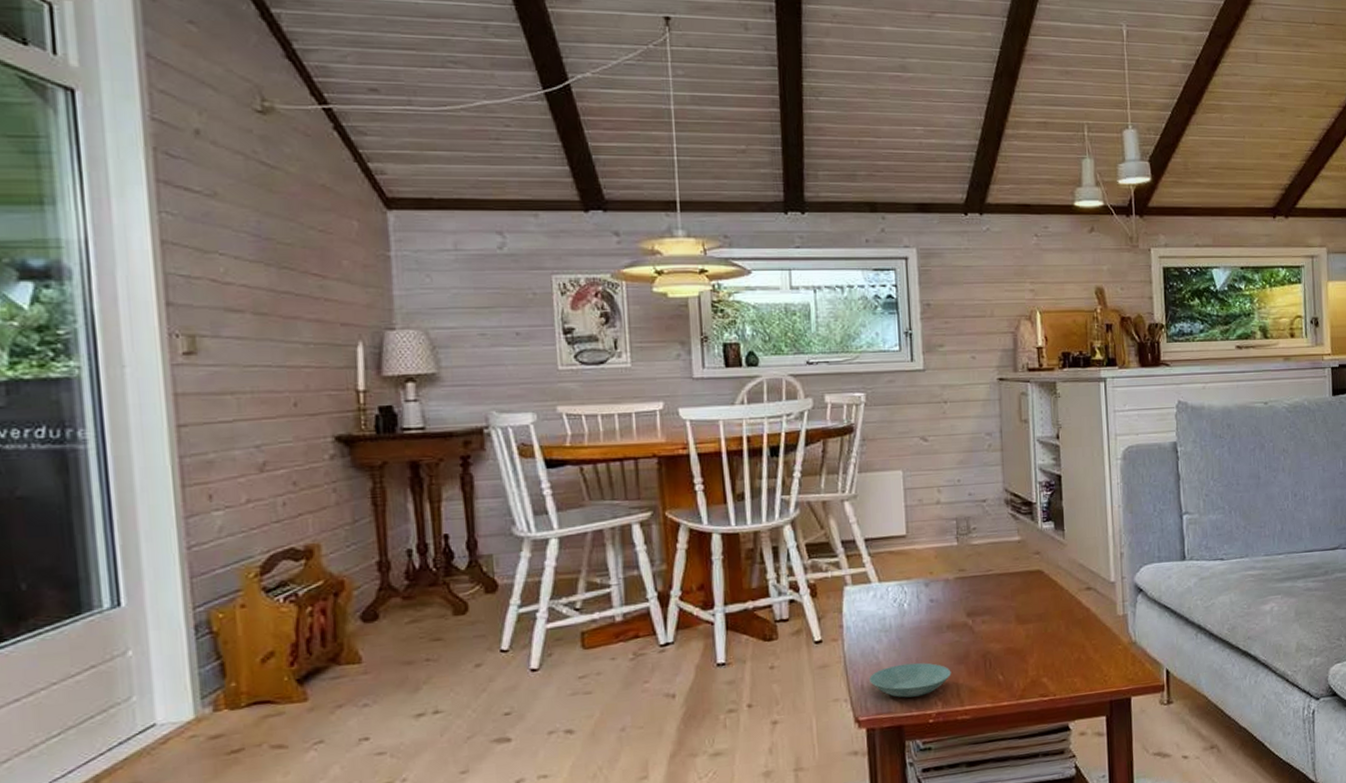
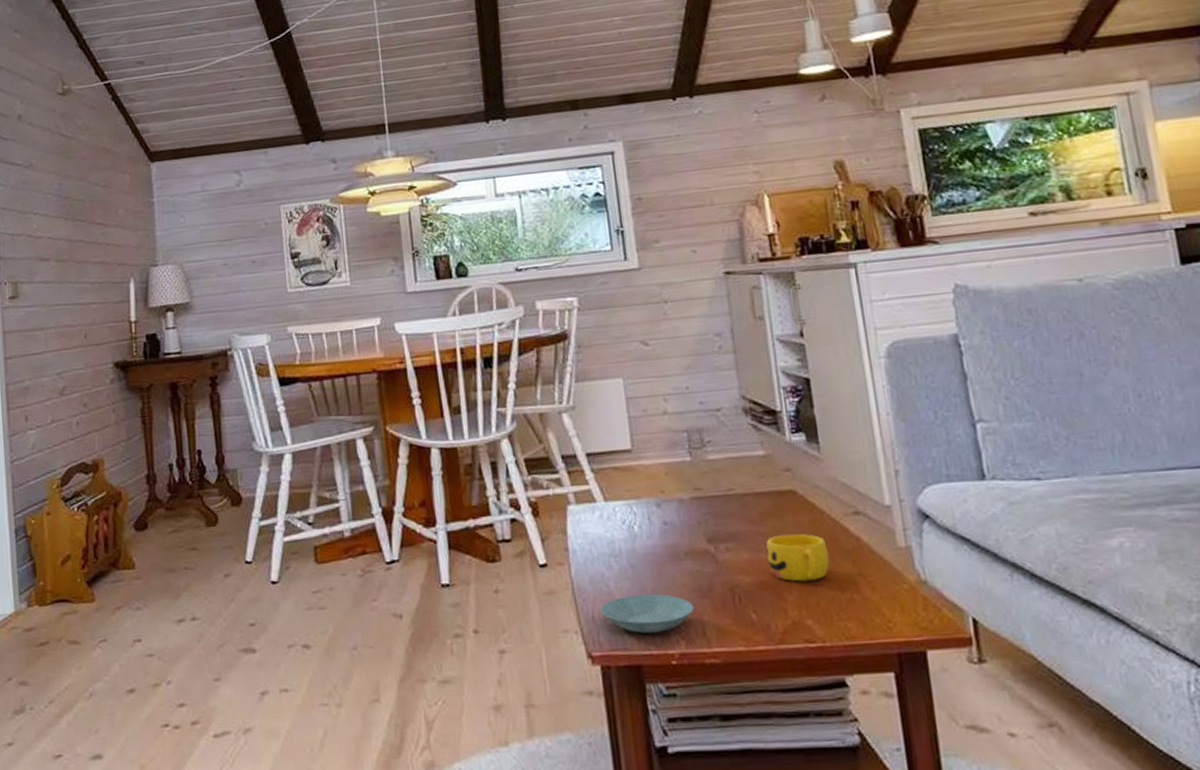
cup: none [1015,606,1065,647] -> present [765,533,830,582]

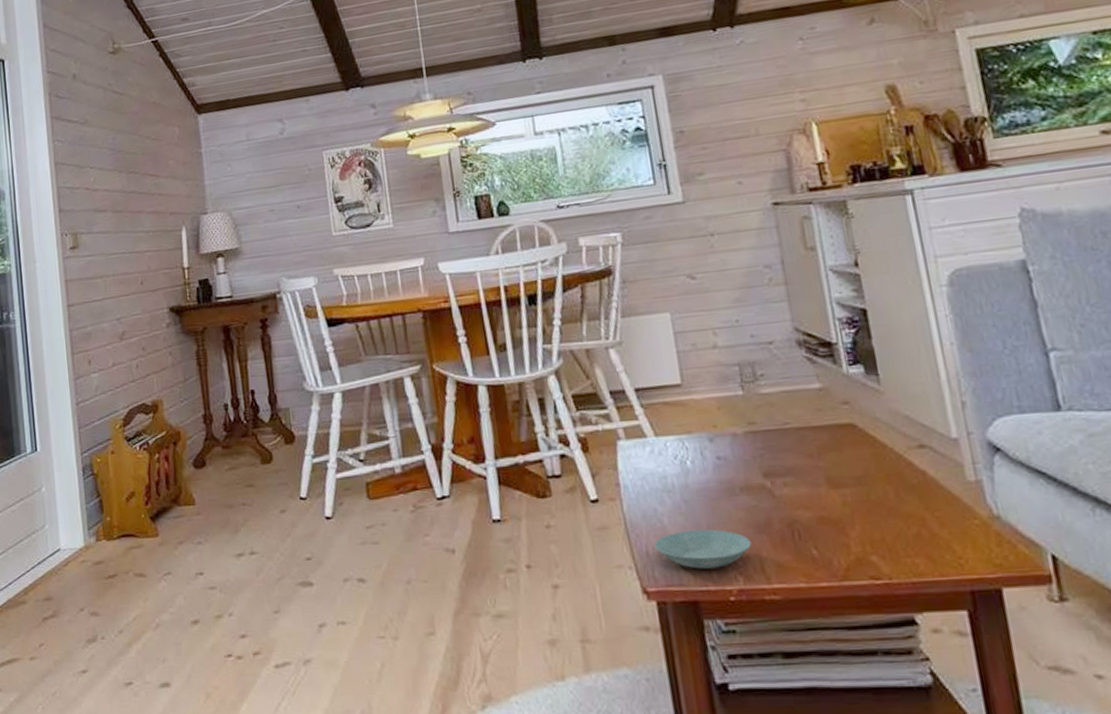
cup: present [765,533,830,582] -> none [825,467,894,517]

